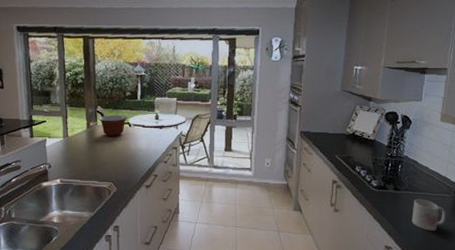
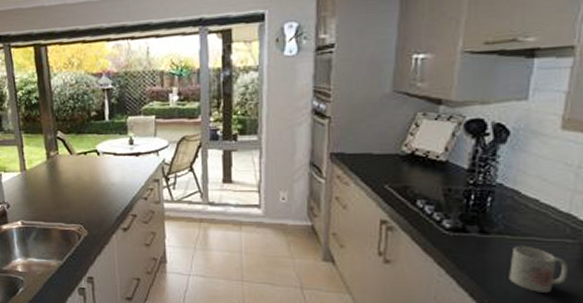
mixing bowl: present [98,114,127,137] -> none [59,140,94,169]

